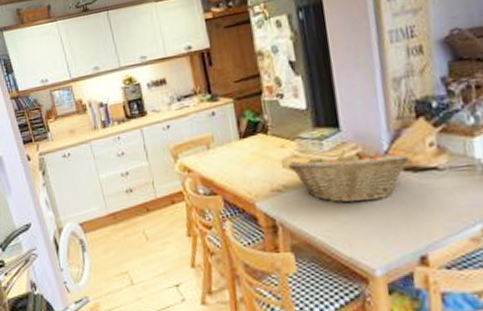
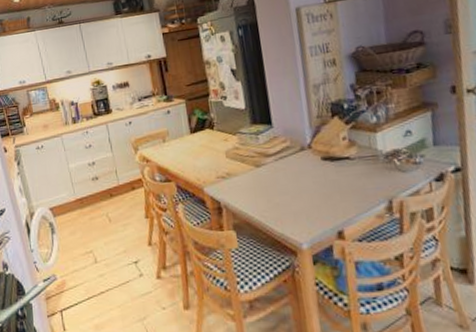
fruit basket: present [287,149,411,203] -> none [230,142,329,188]

